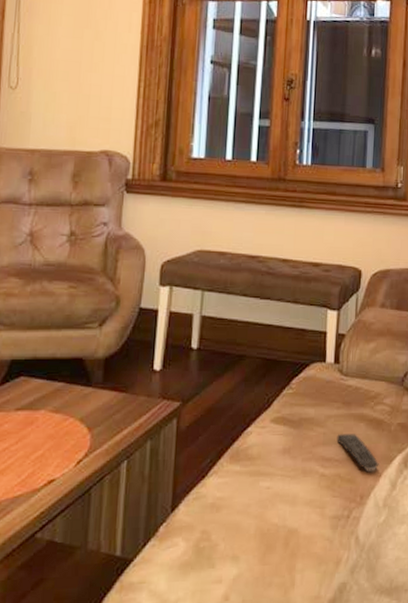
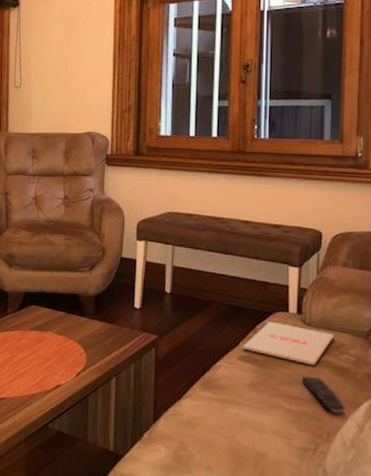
magazine: none [277,374,371,421] -> present [243,321,335,366]

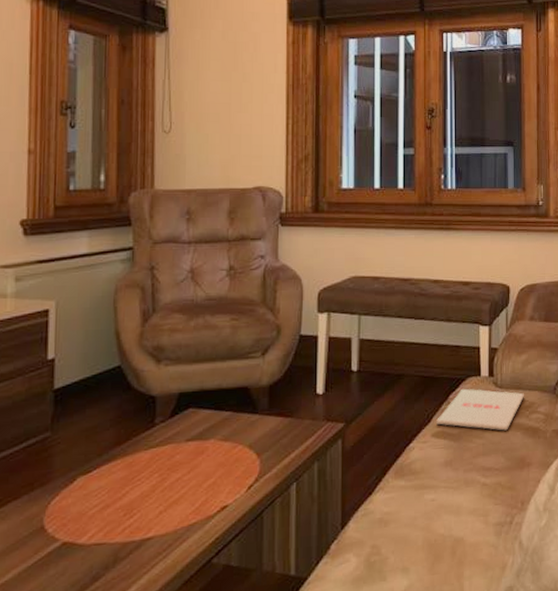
remote control: present [301,376,345,415] -> none [495,443,537,479]

